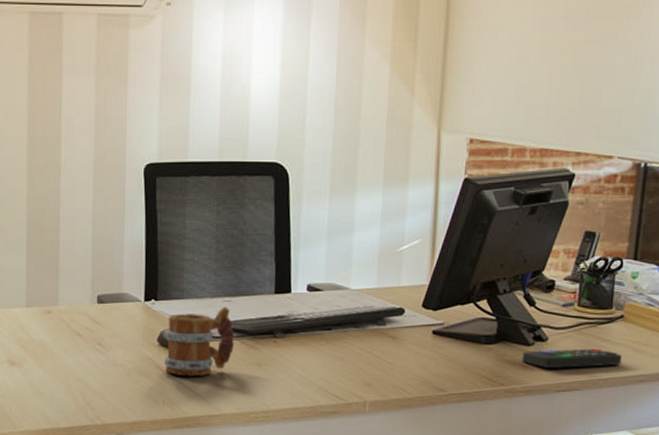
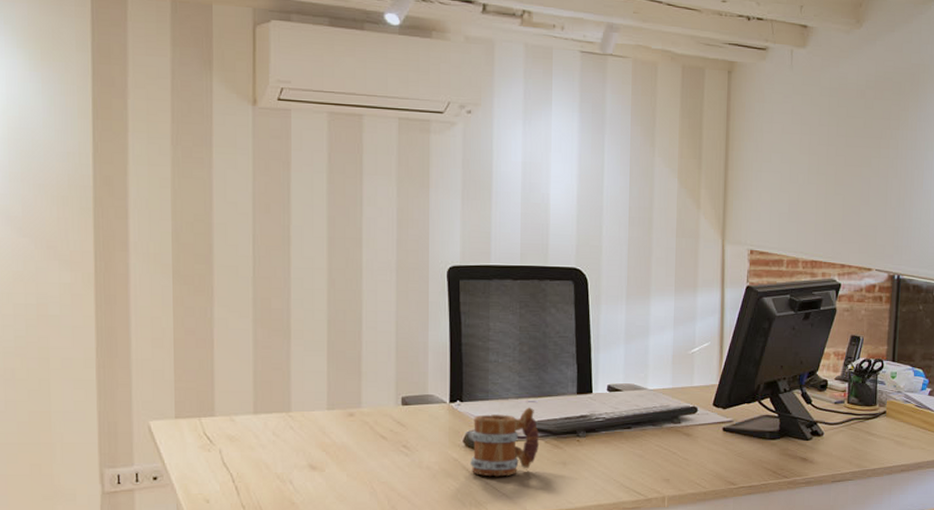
remote control: present [521,348,622,368] -> none [802,442,886,460]

